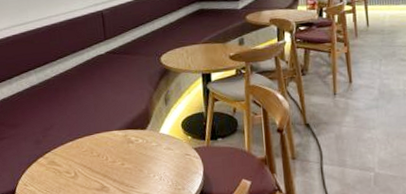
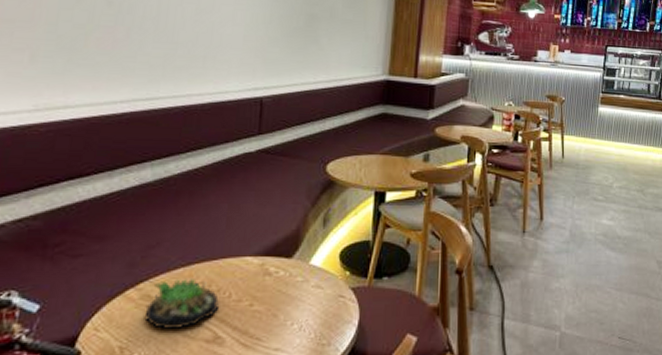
succulent plant: none [53,149,102,184] -> present [144,279,220,331]

